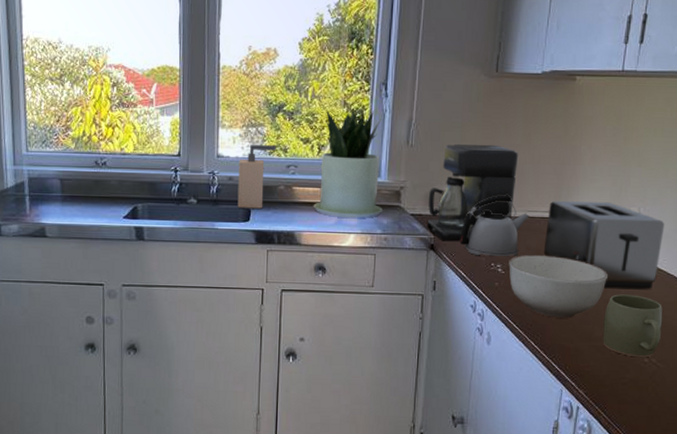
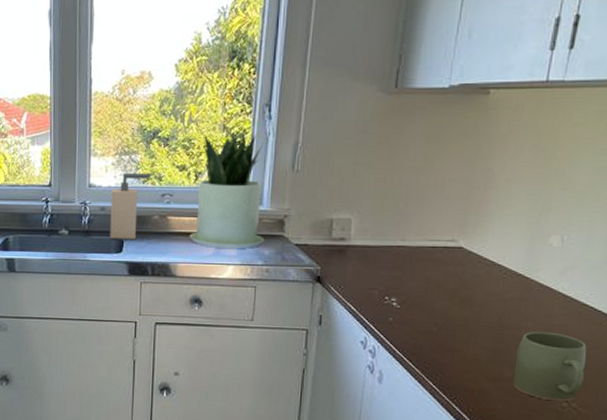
coffee maker: present [427,143,518,242] -> none [313,167,419,274]
kettle: present [460,195,530,257] -> none [350,223,431,290]
bowl: present [509,254,609,318] -> none [405,287,523,357]
toaster: present [543,200,665,289] -> none [445,228,593,326]

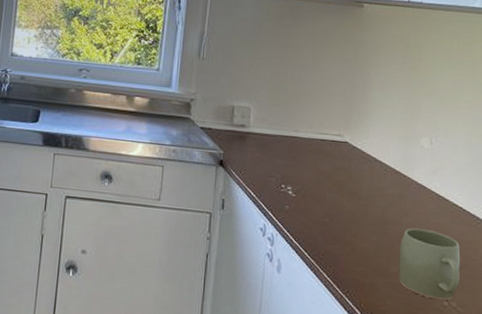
soap dispenser: present [110,174,151,239] -> none [27,46,70,110]
planter: present [189,134,264,250] -> none [102,19,174,128]

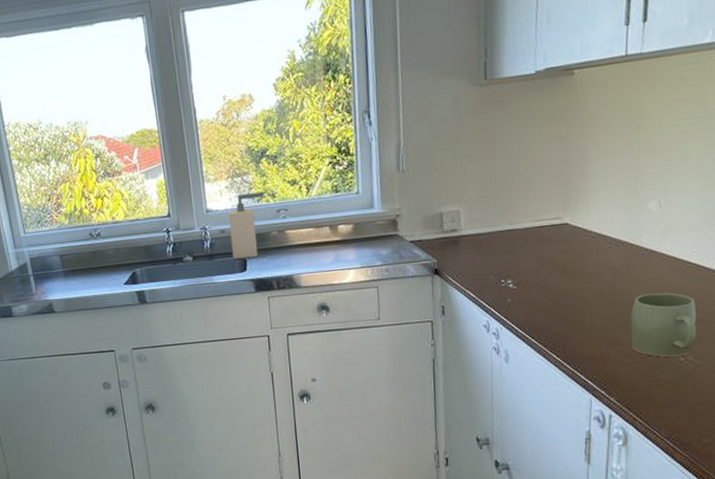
soap dispenser: none [27,46,70,110] -> present [228,192,264,259]

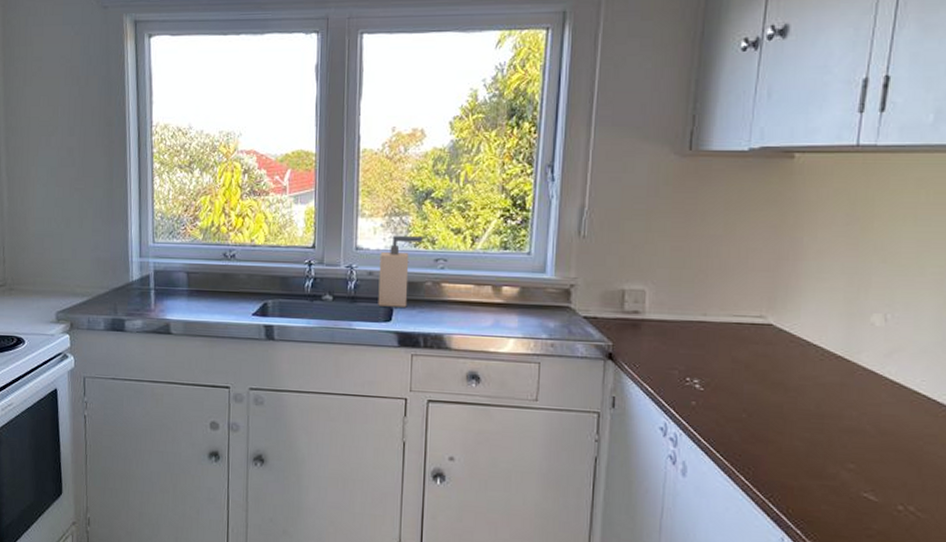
mug: present [630,292,697,358] -> none [838,421,923,505]

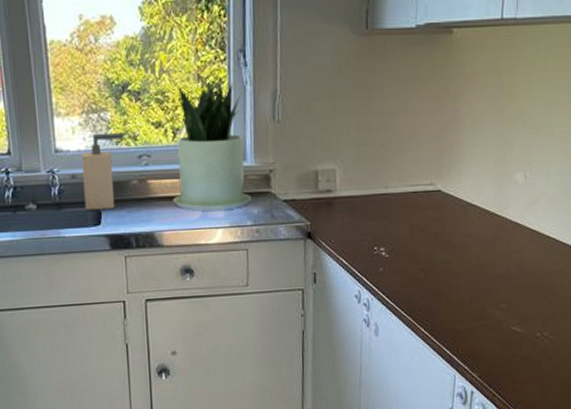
planter: none [465,196,548,321] -> present [172,84,251,212]

